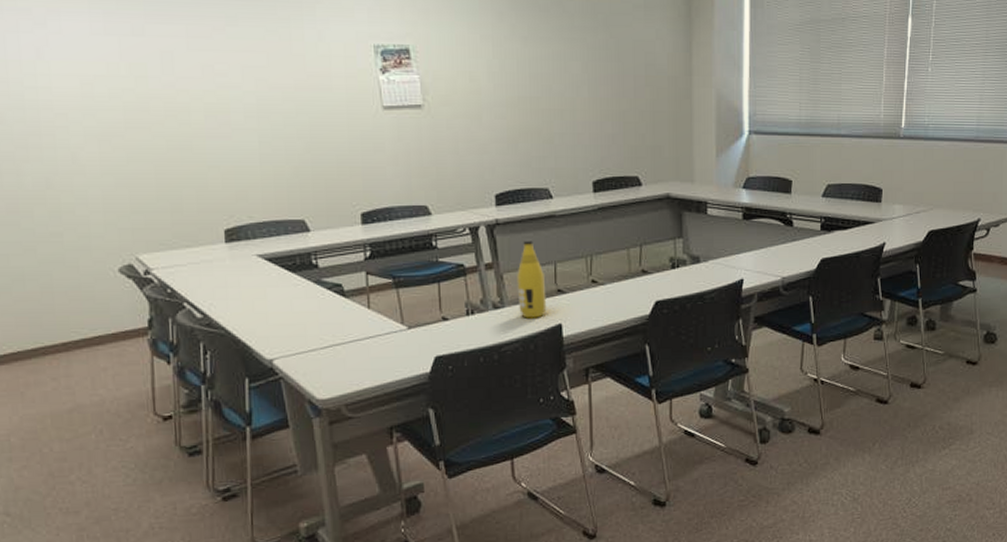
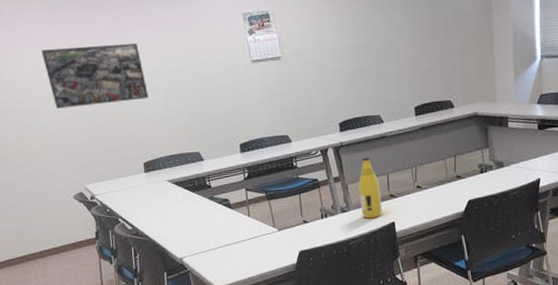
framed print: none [84,68,237,149] -> present [41,44,149,109]

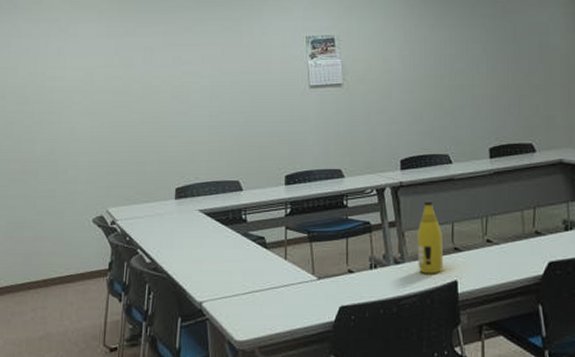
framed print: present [41,44,149,109] -> none [88,61,193,123]

